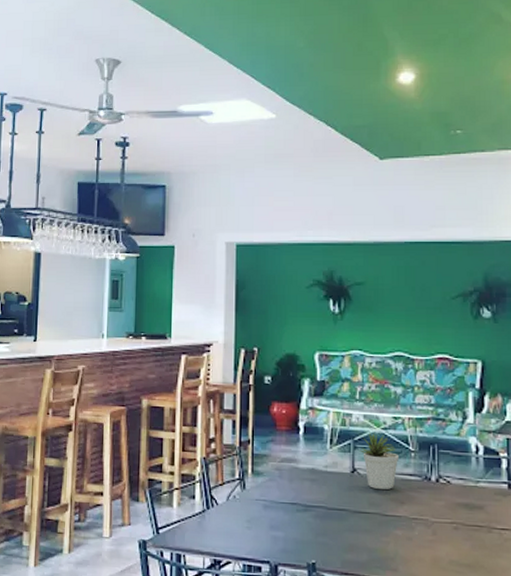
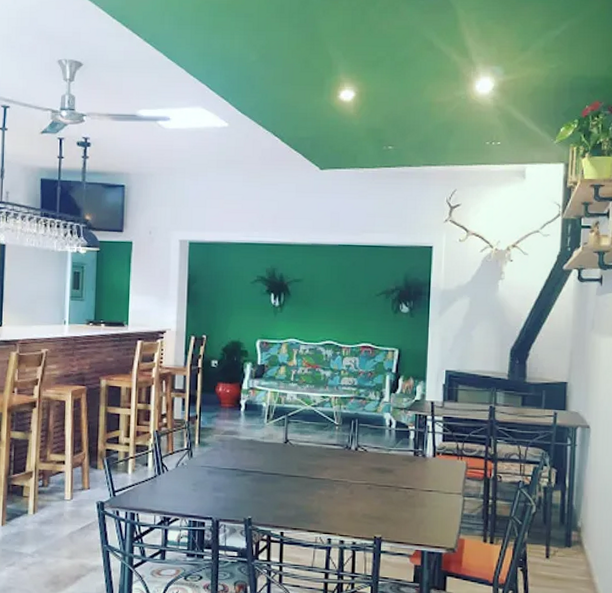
potted plant: present [360,431,400,490] -> none [292,408,326,458]

